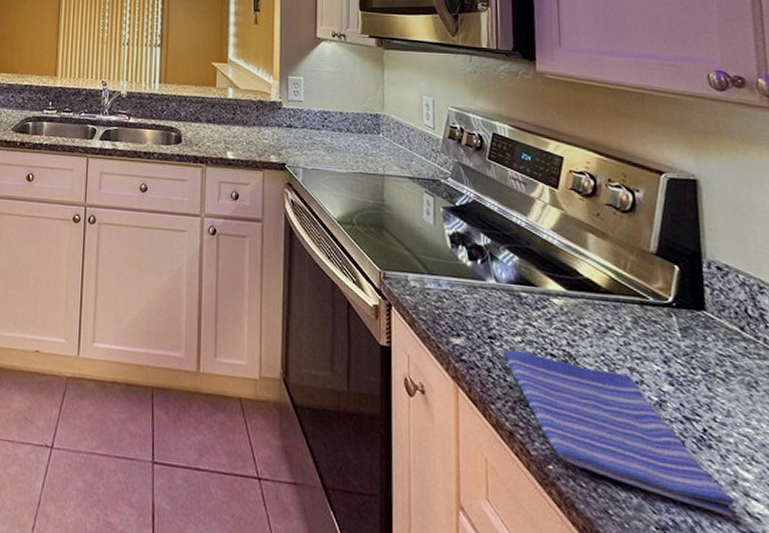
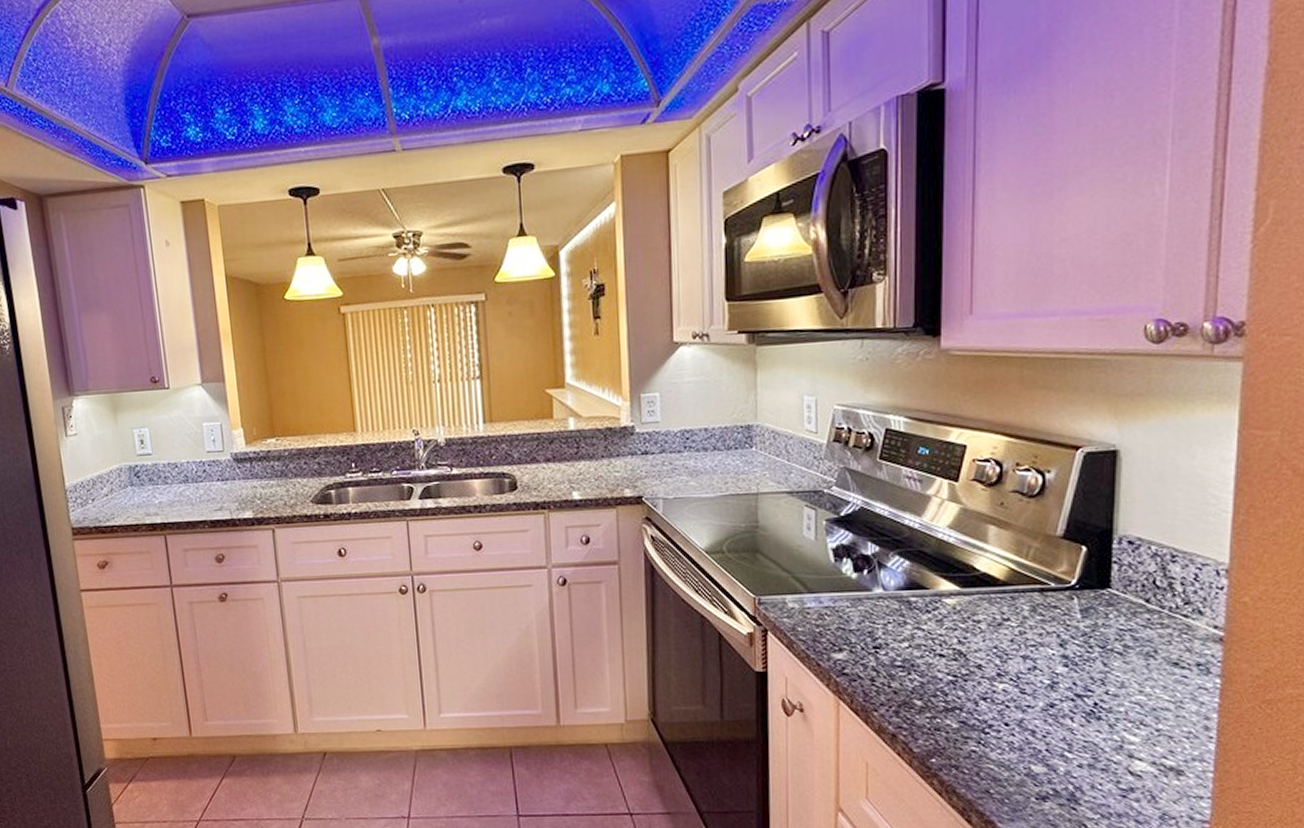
dish towel: present [505,349,734,518] -> none [890,656,1117,779]

